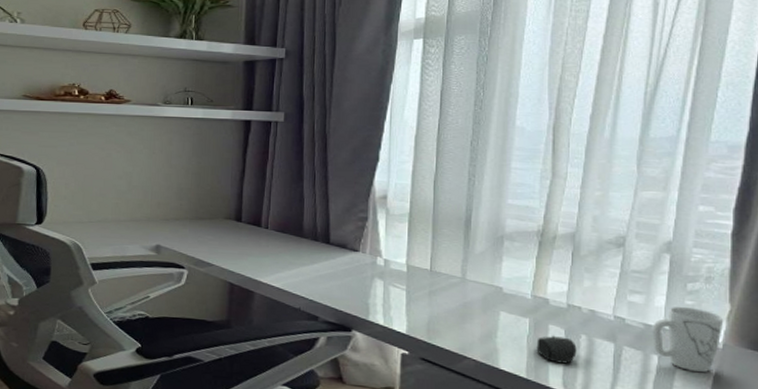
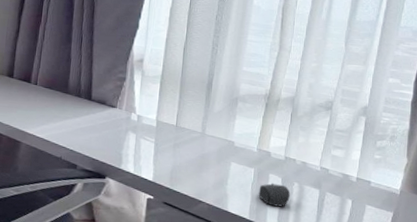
mug: present [652,306,724,373] -> none [349,159,402,214]

